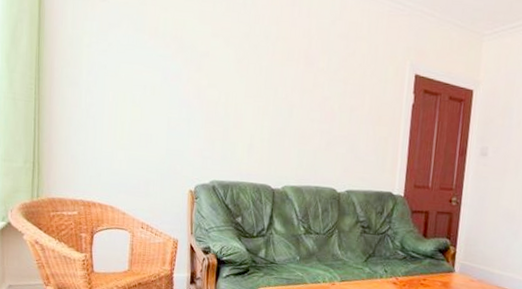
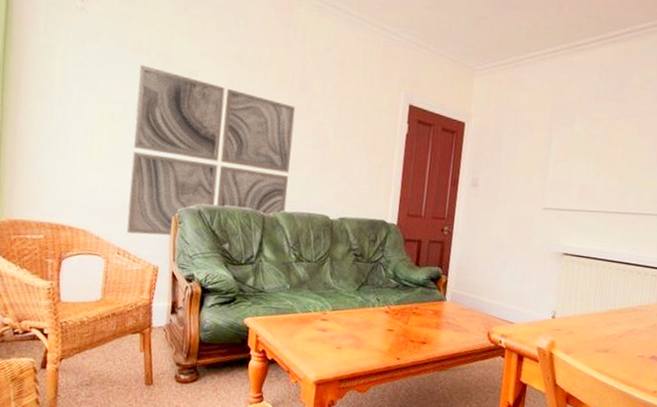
wall art: none [149,49,302,211] -> present [126,65,296,236]

